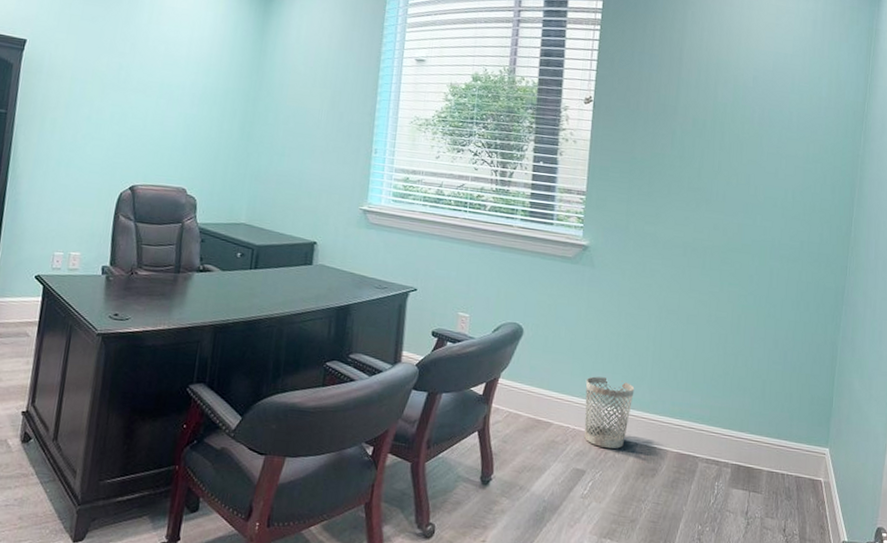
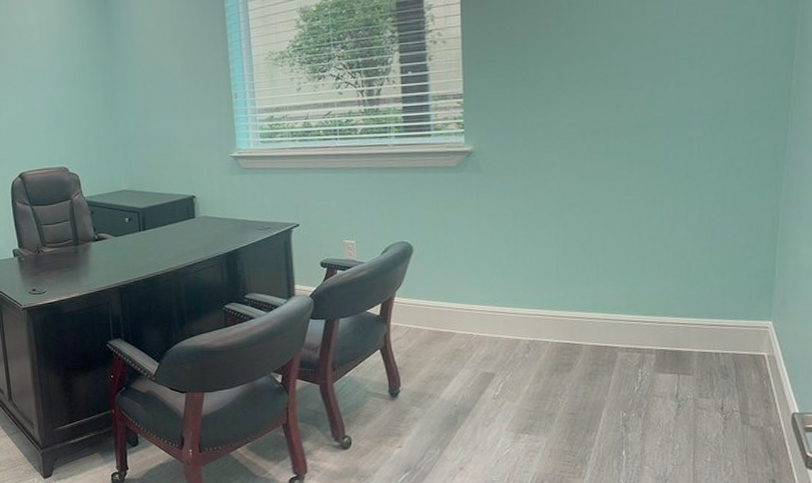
wastebasket: present [584,376,635,449] -> none [485,282,540,350]

